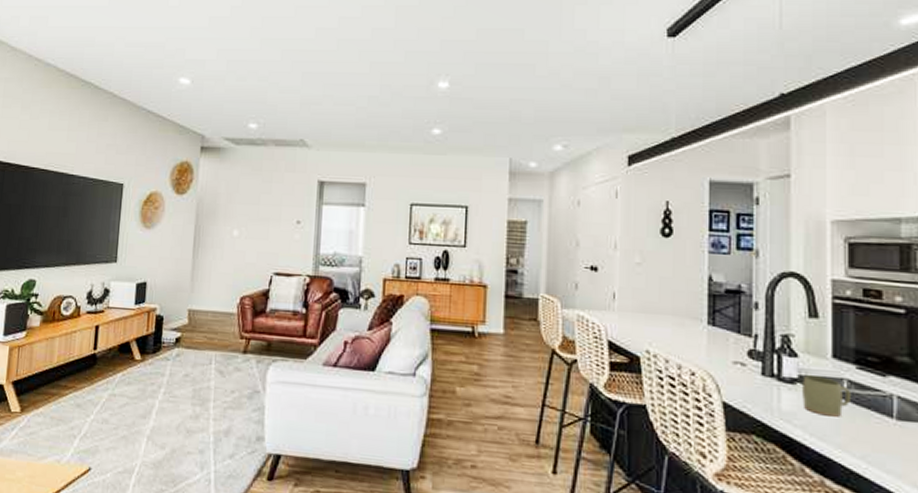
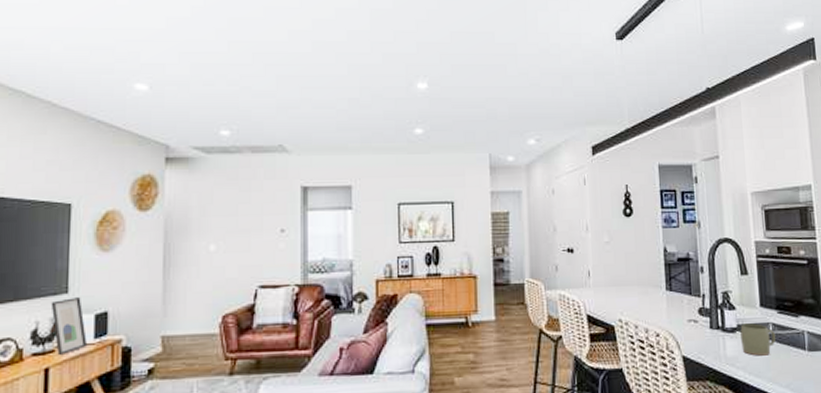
picture frame: none [101,266,129,316] -> present [49,297,87,355]

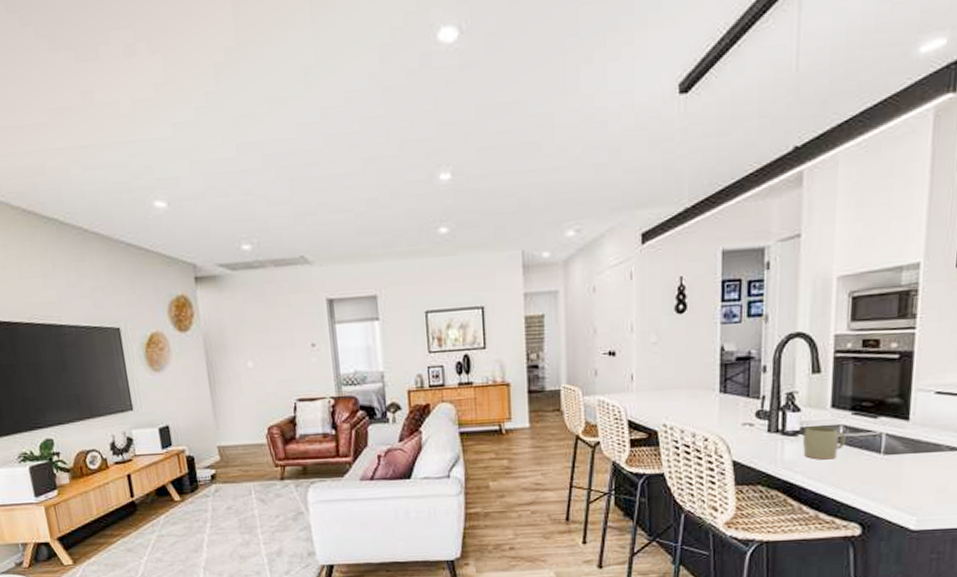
picture frame: present [49,297,87,355] -> none [120,414,157,463]

